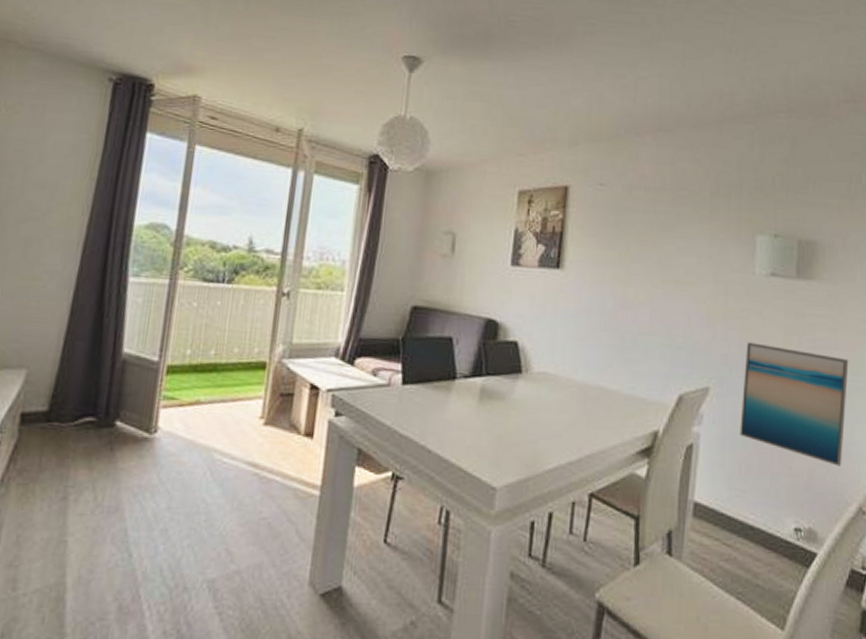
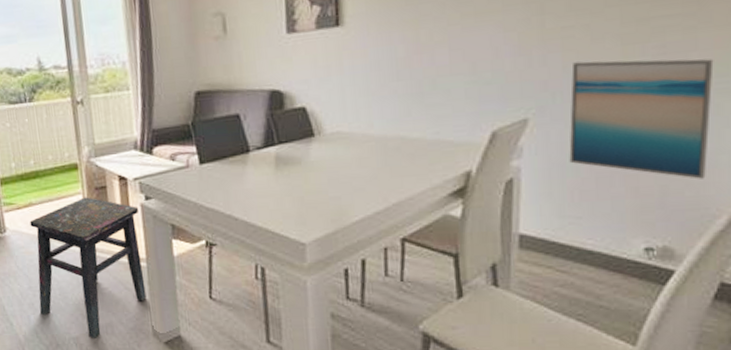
side table: none [174,403,326,584] -> present [30,197,147,340]

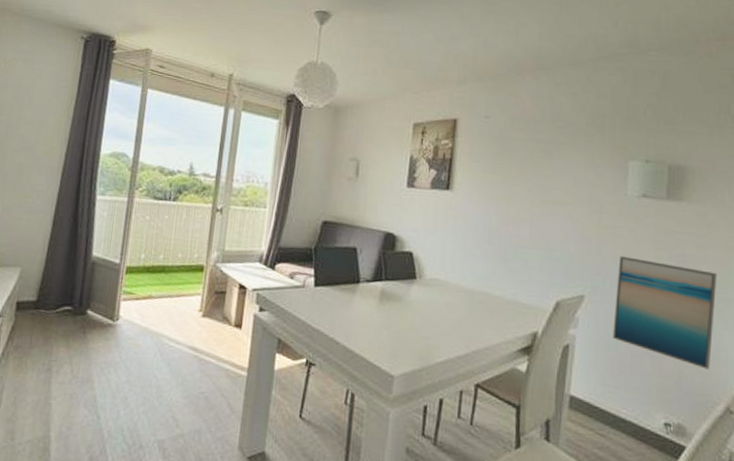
side table: present [30,197,147,340] -> none [132,299,252,445]

